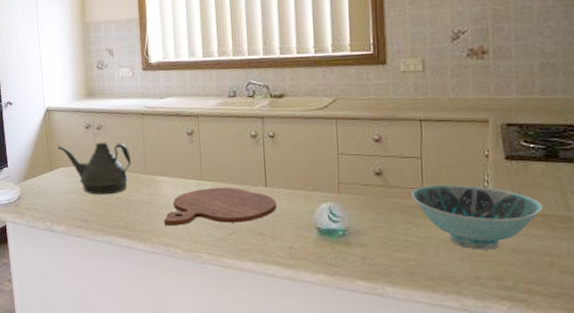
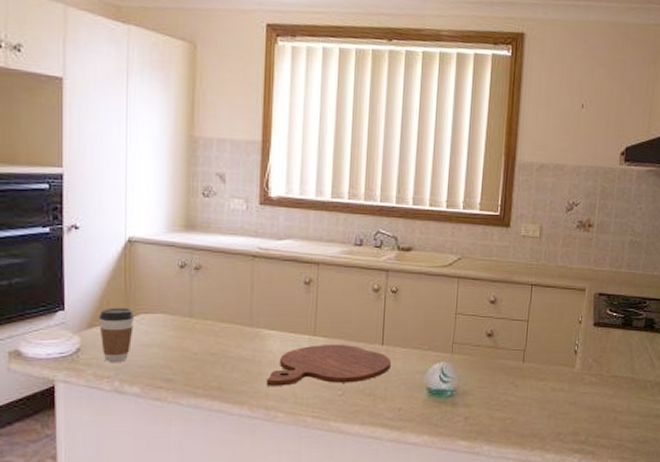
coffee cup: none [32,163,57,207] -> present [99,307,135,363]
teapot: present [57,142,131,195] -> none [139,286,234,349]
bowl: present [412,184,543,250] -> none [515,347,616,409]

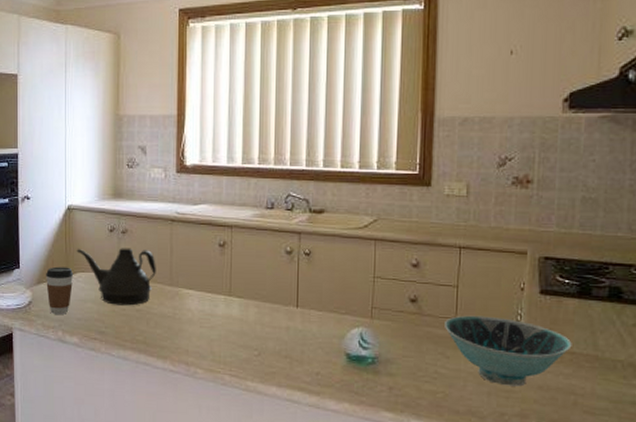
teapot: none [139,286,234,349] -> present [77,248,156,306]
cutting board: present [266,344,392,386] -> none [186,304,308,344]
bowl: none [515,347,616,409] -> present [445,315,572,387]

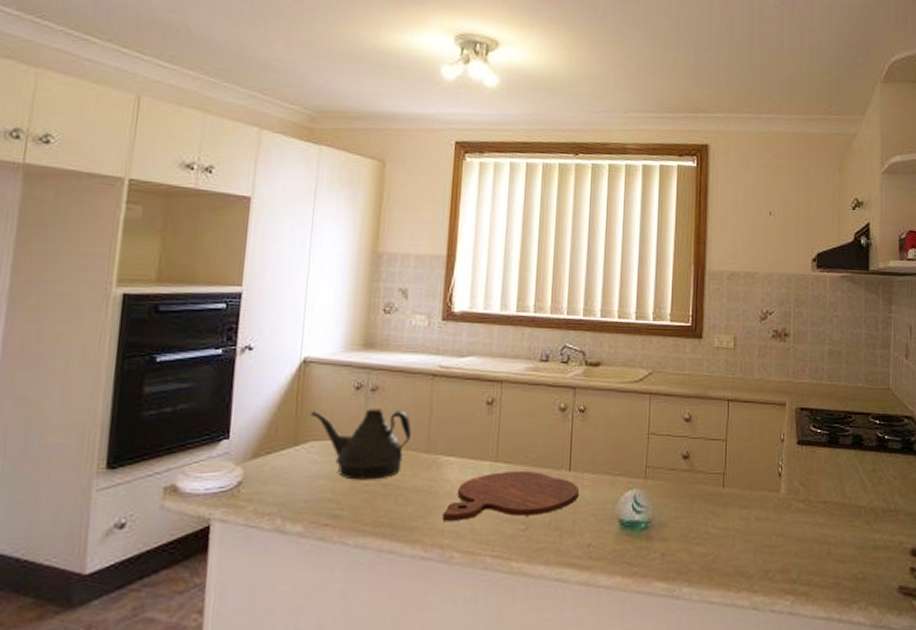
coffee cup: present [46,266,74,315] -> none [264,434,305,498]
cutting board: none [186,304,308,344] -> present [442,470,580,521]
bowl: present [445,315,572,387] -> none [715,469,825,541]

